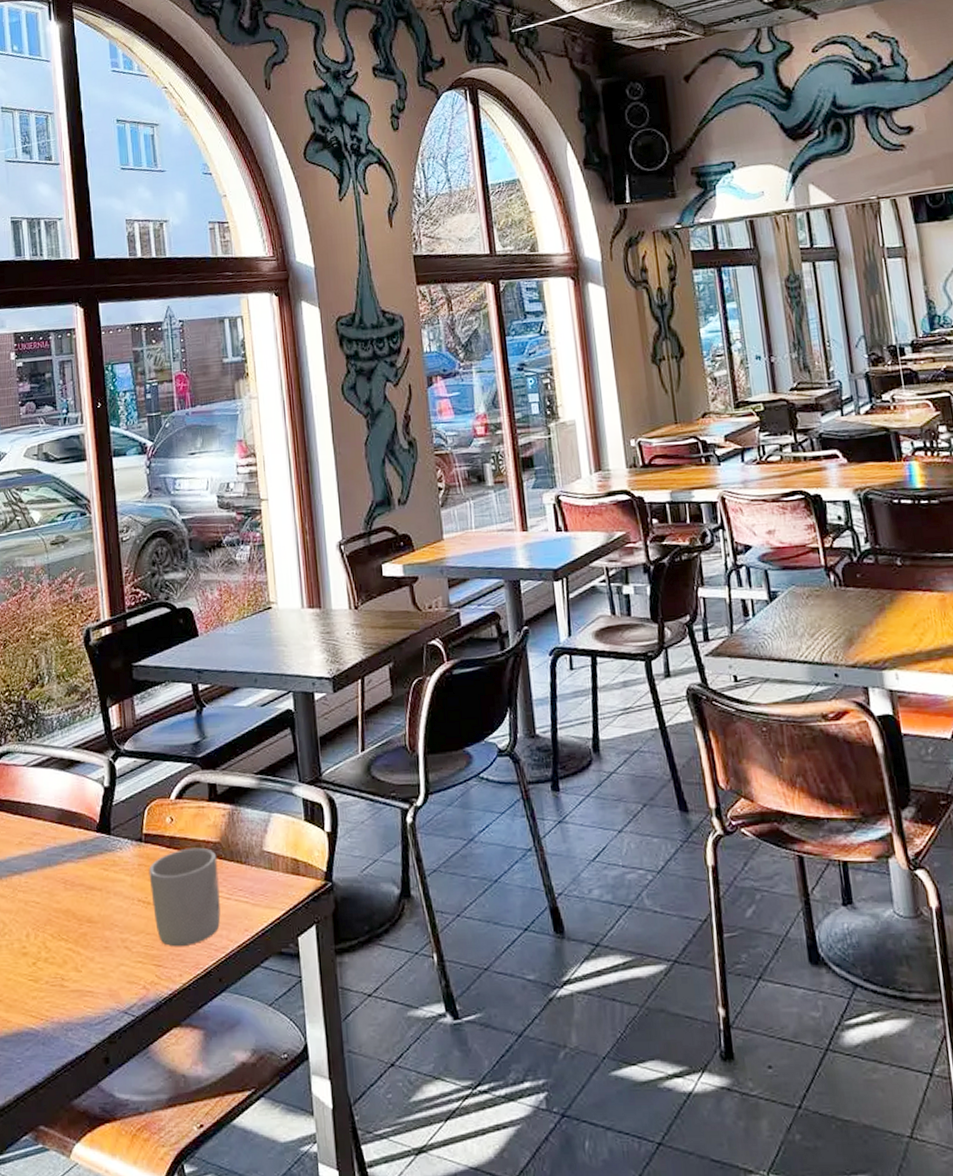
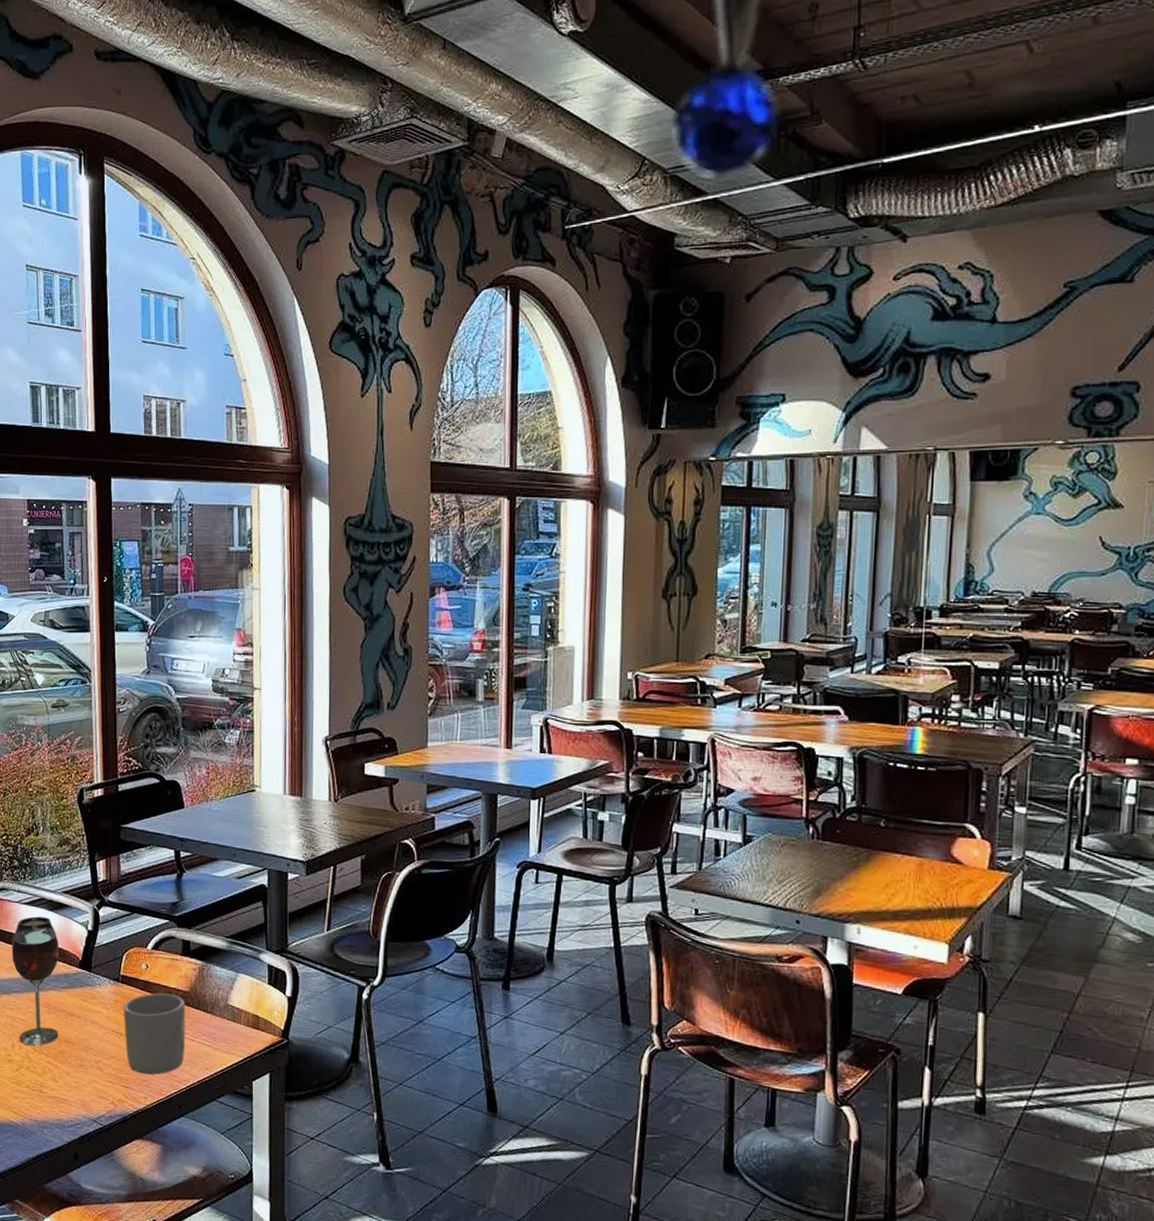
wineglass: none [20,778,79,931] -> present [11,916,59,1046]

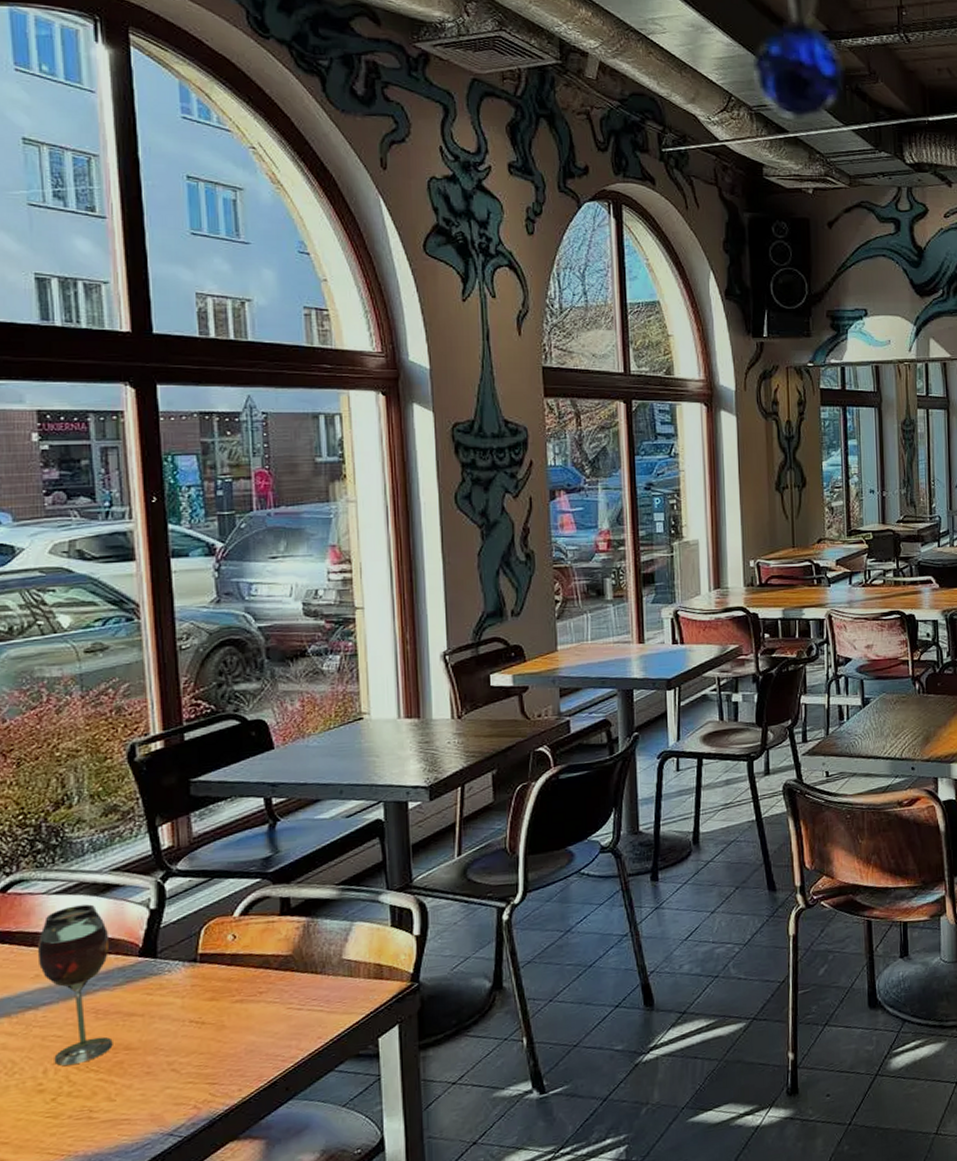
mug: present [123,992,186,1075] -> none [204,962,290,1063]

